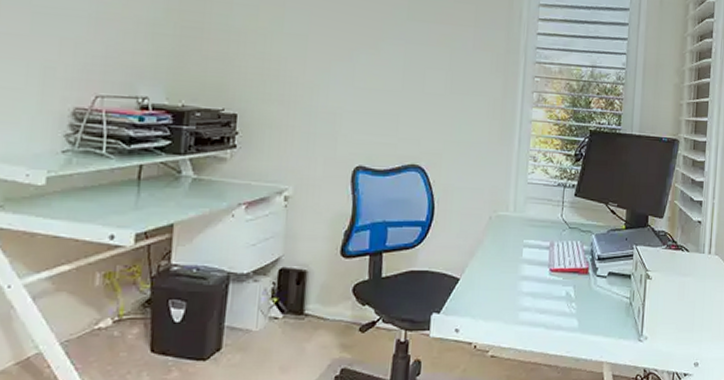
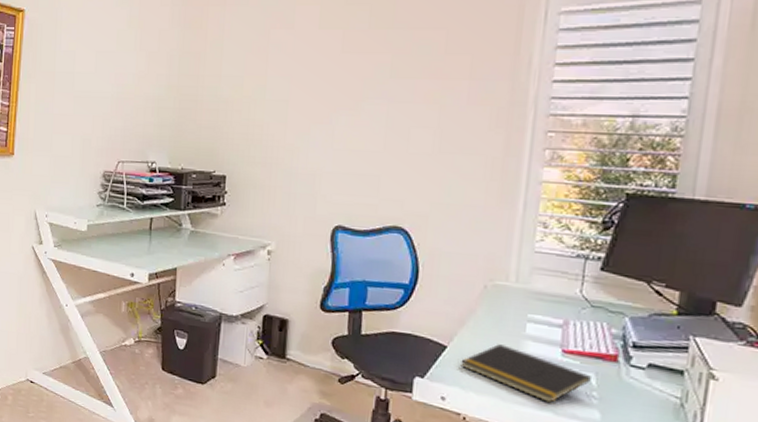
notepad: none [471,271,571,319] -> present [460,344,591,403]

